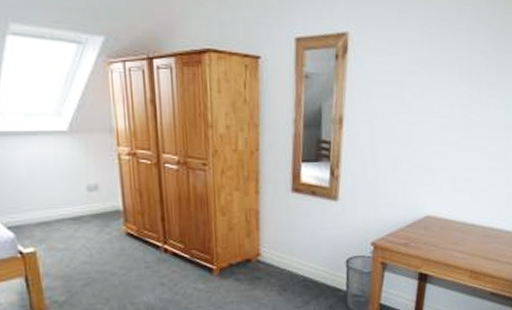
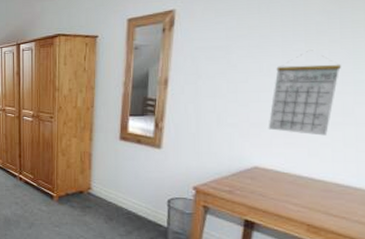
calendar: none [438,93,496,181] -> present [268,51,341,136]

